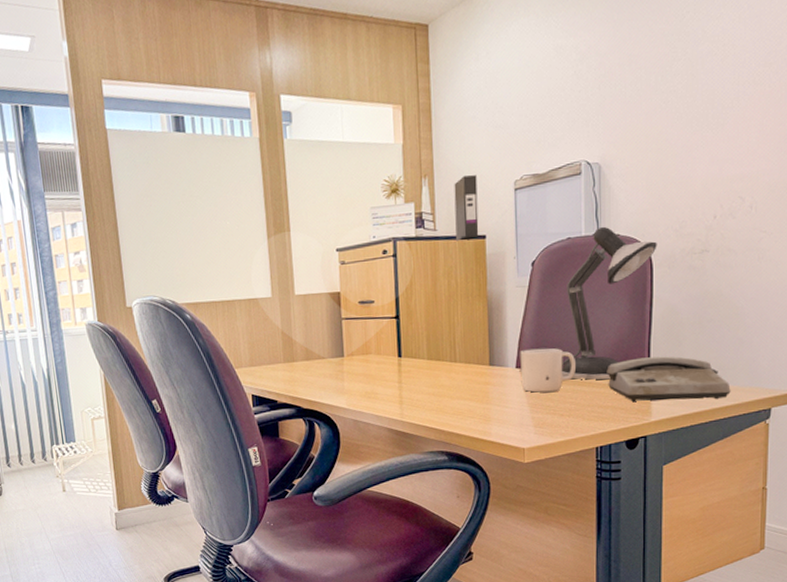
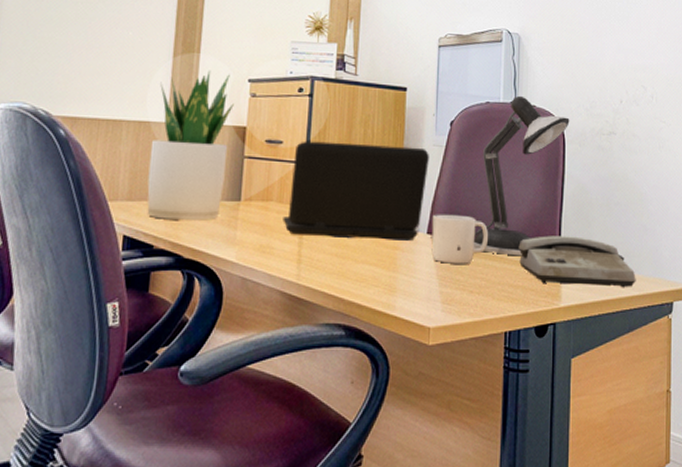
planter: none [260,245,328,379] -> present [147,70,234,222]
laptop: none [382,291,513,381] -> present [283,141,429,241]
binder: present [454,175,479,242] -> none [377,25,403,91]

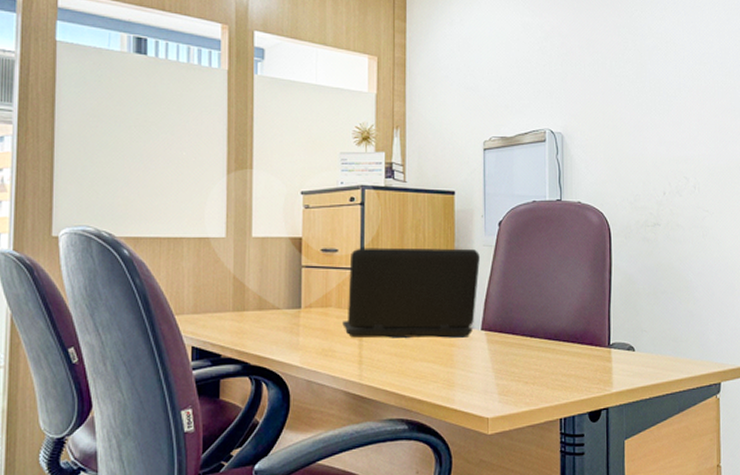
planter: present [147,70,234,222] -> none [211,185,289,331]
desk lamp: present [430,95,570,256] -> none [485,193,615,347]
mug: present [431,214,489,264] -> none [486,310,541,357]
telephone: present [518,236,636,288] -> none [570,325,684,372]

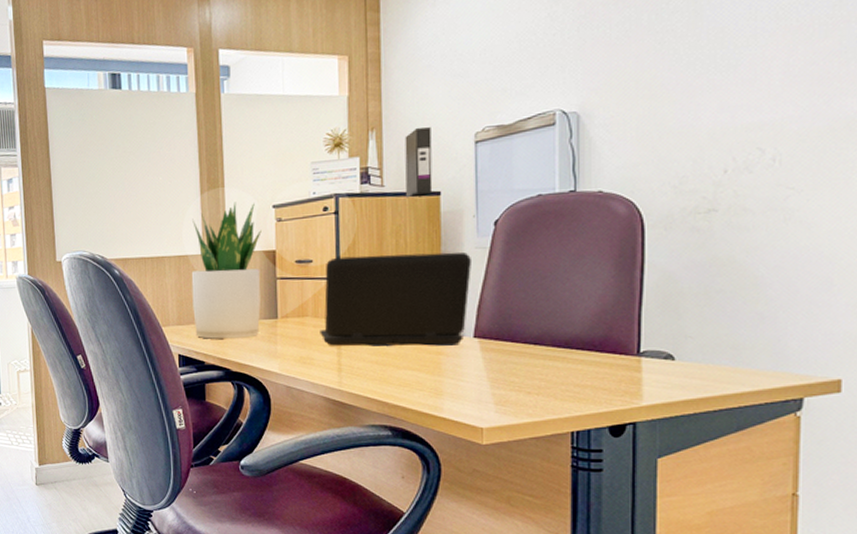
planter: none [211,185,289,331] -> present [191,202,262,340]
binder: none [425,131,448,195] -> present [405,127,433,198]

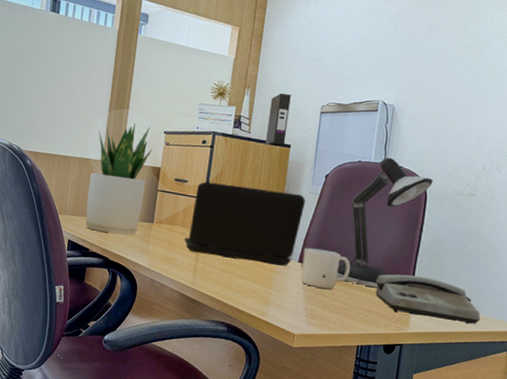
desk lamp: none [478,182,650,355] -> present [301,157,433,288]
mug: none [479,316,548,366] -> present [301,247,351,289]
telephone: none [585,331,748,384] -> present [375,274,481,324]

